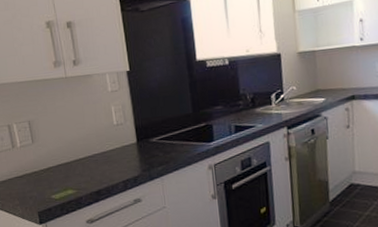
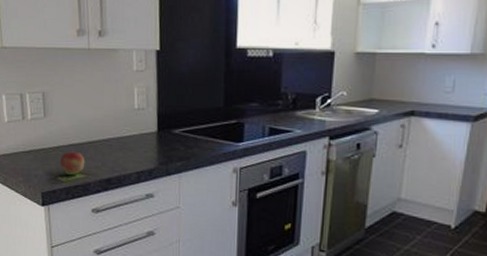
fruit: none [51,170,75,193] -> present [59,151,85,176]

